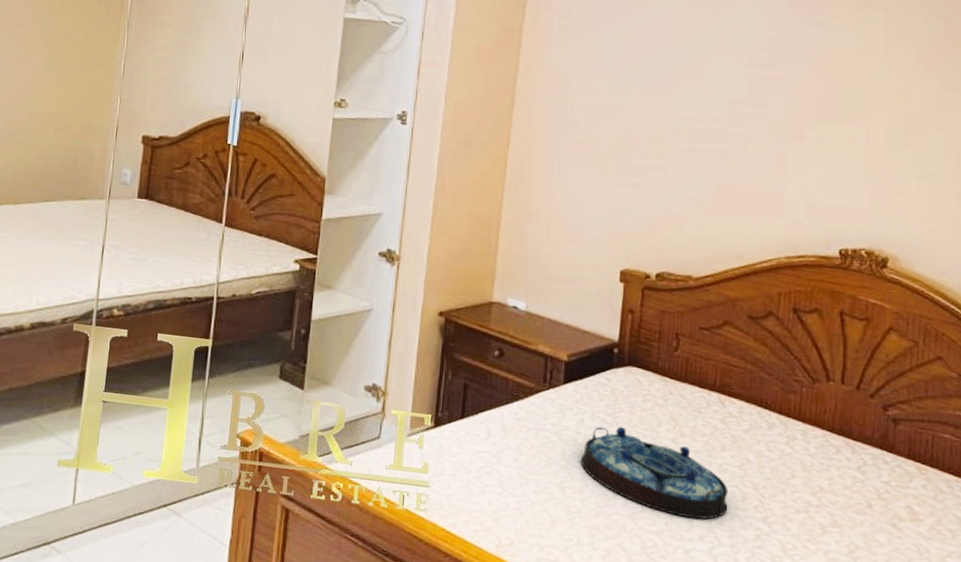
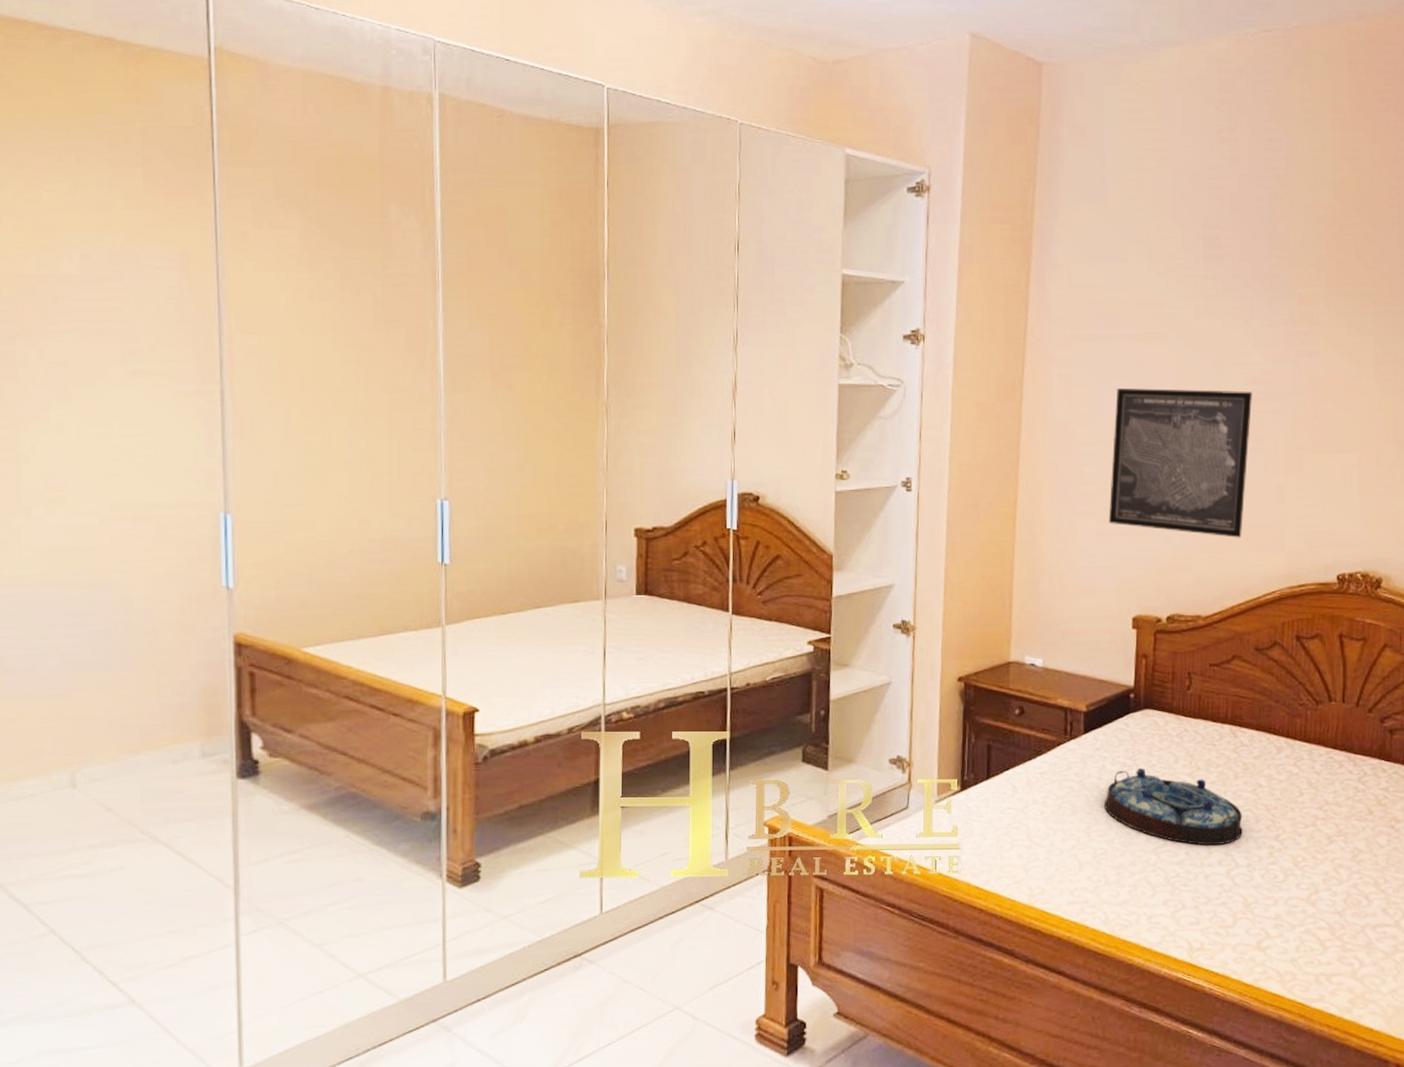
wall art: none [601,43,756,202] -> present [1109,388,1253,538]

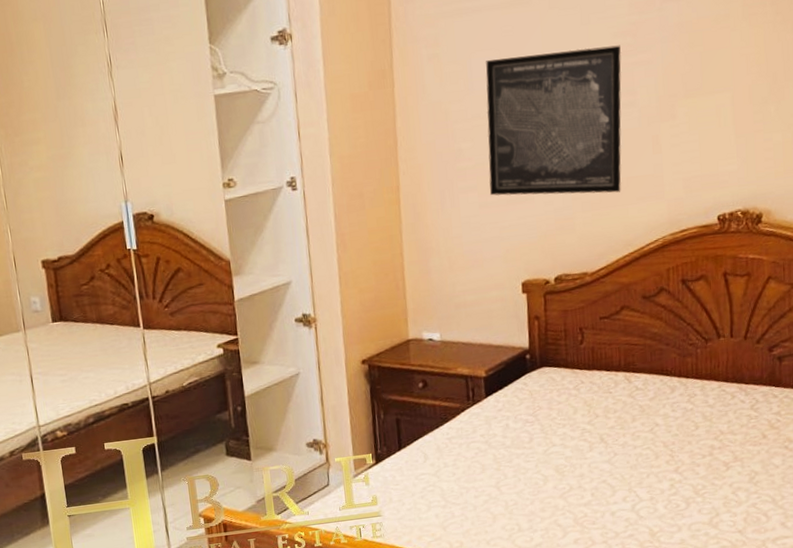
serving tray: present [1103,767,1243,846] -> none [510,422,644,486]

